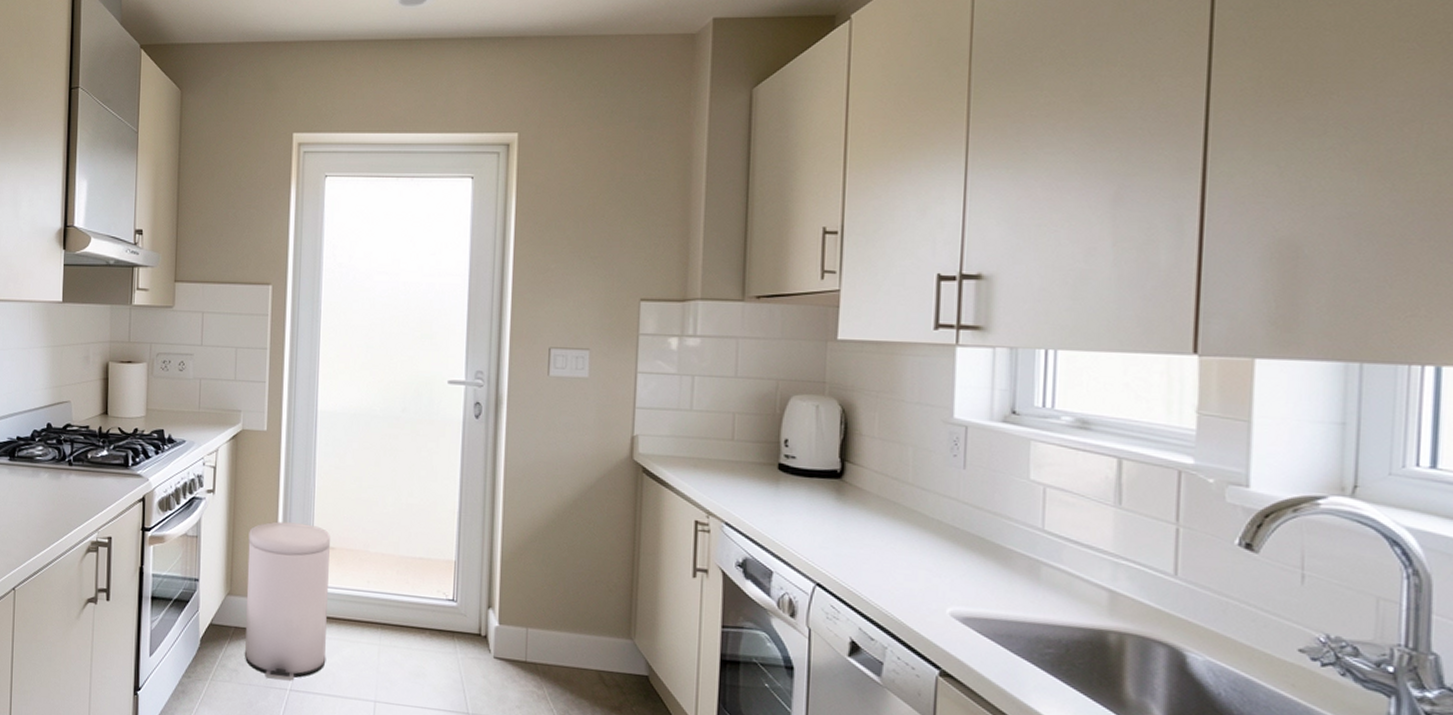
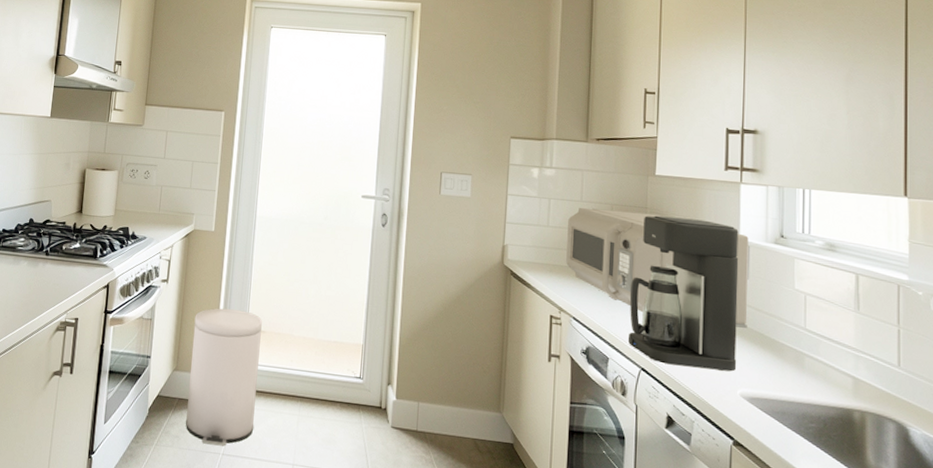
microwave: none [715,384,966,531] -> present [566,207,749,328]
coffee maker: none [798,391,952,586] -> present [627,215,739,372]

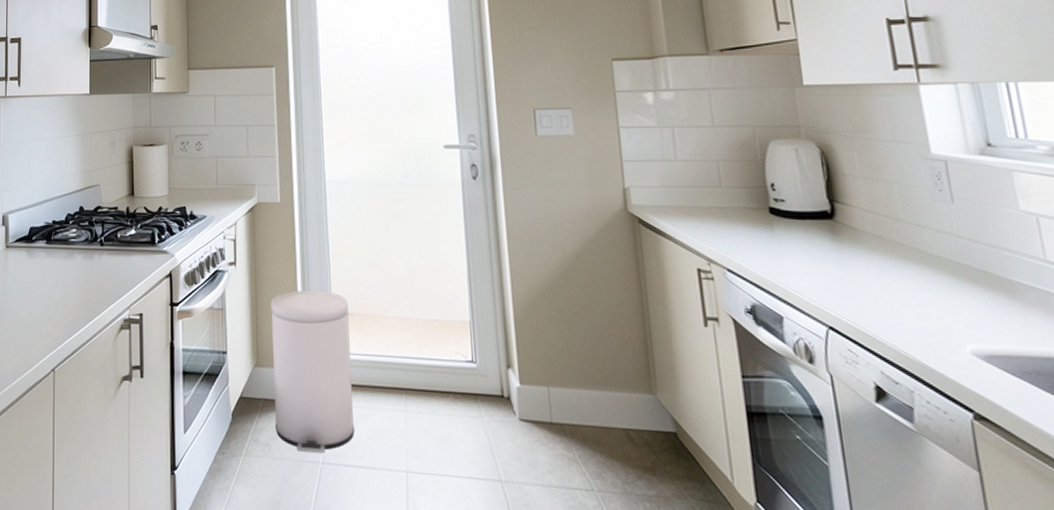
microwave: present [566,207,749,328] -> none [700,133,964,266]
coffee maker: present [627,215,739,372] -> none [795,134,960,323]

